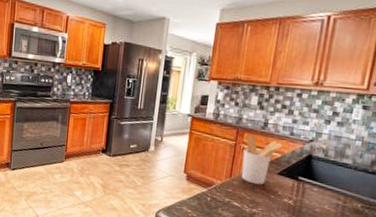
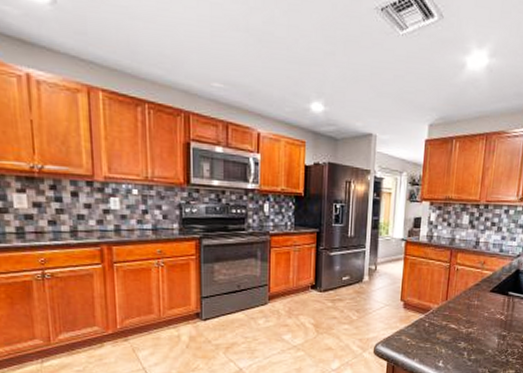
utensil holder: present [241,135,283,185] -> none [456,255,494,305]

